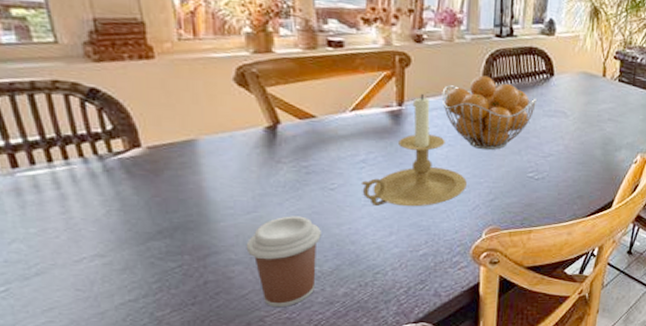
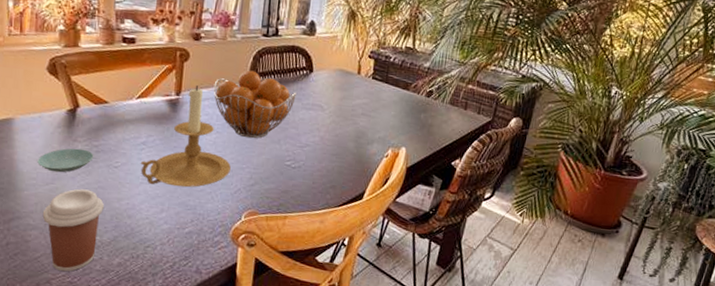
saucer: none [233,170,304,199] -> present [37,148,94,173]

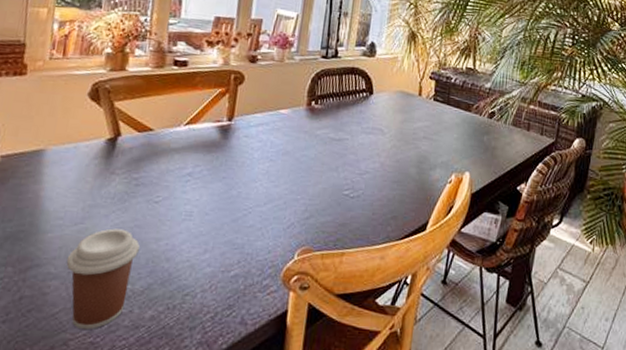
saucer: present [37,148,94,173] -> none [67,181,133,211]
candle holder: present [140,85,231,187] -> none [184,110,284,223]
fruit basket: present [213,70,296,139] -> none [268,93,356,167]

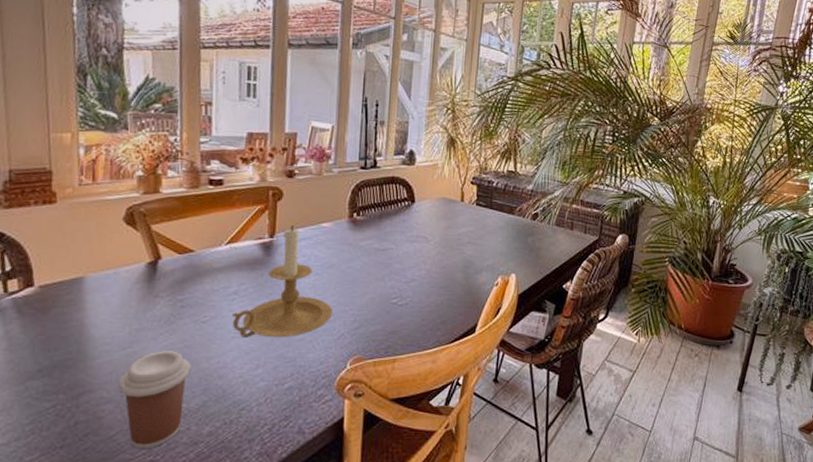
candle holder: none [184,110,284,223] -> present [231,225,332,339]

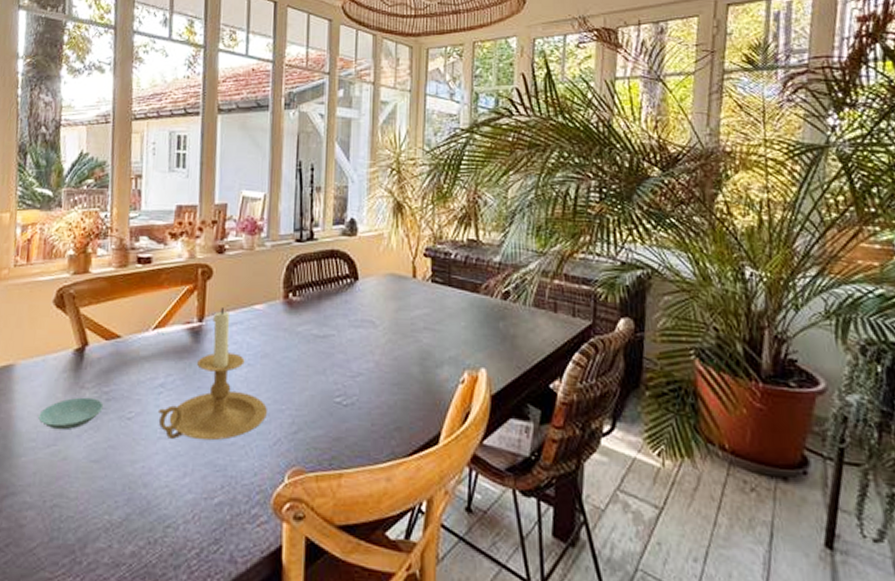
saucer: none [112,305,179,334] -> present [38,397,104,430]
coffee cup: present [118,350,191,450] -> none [41,450,115,568]

